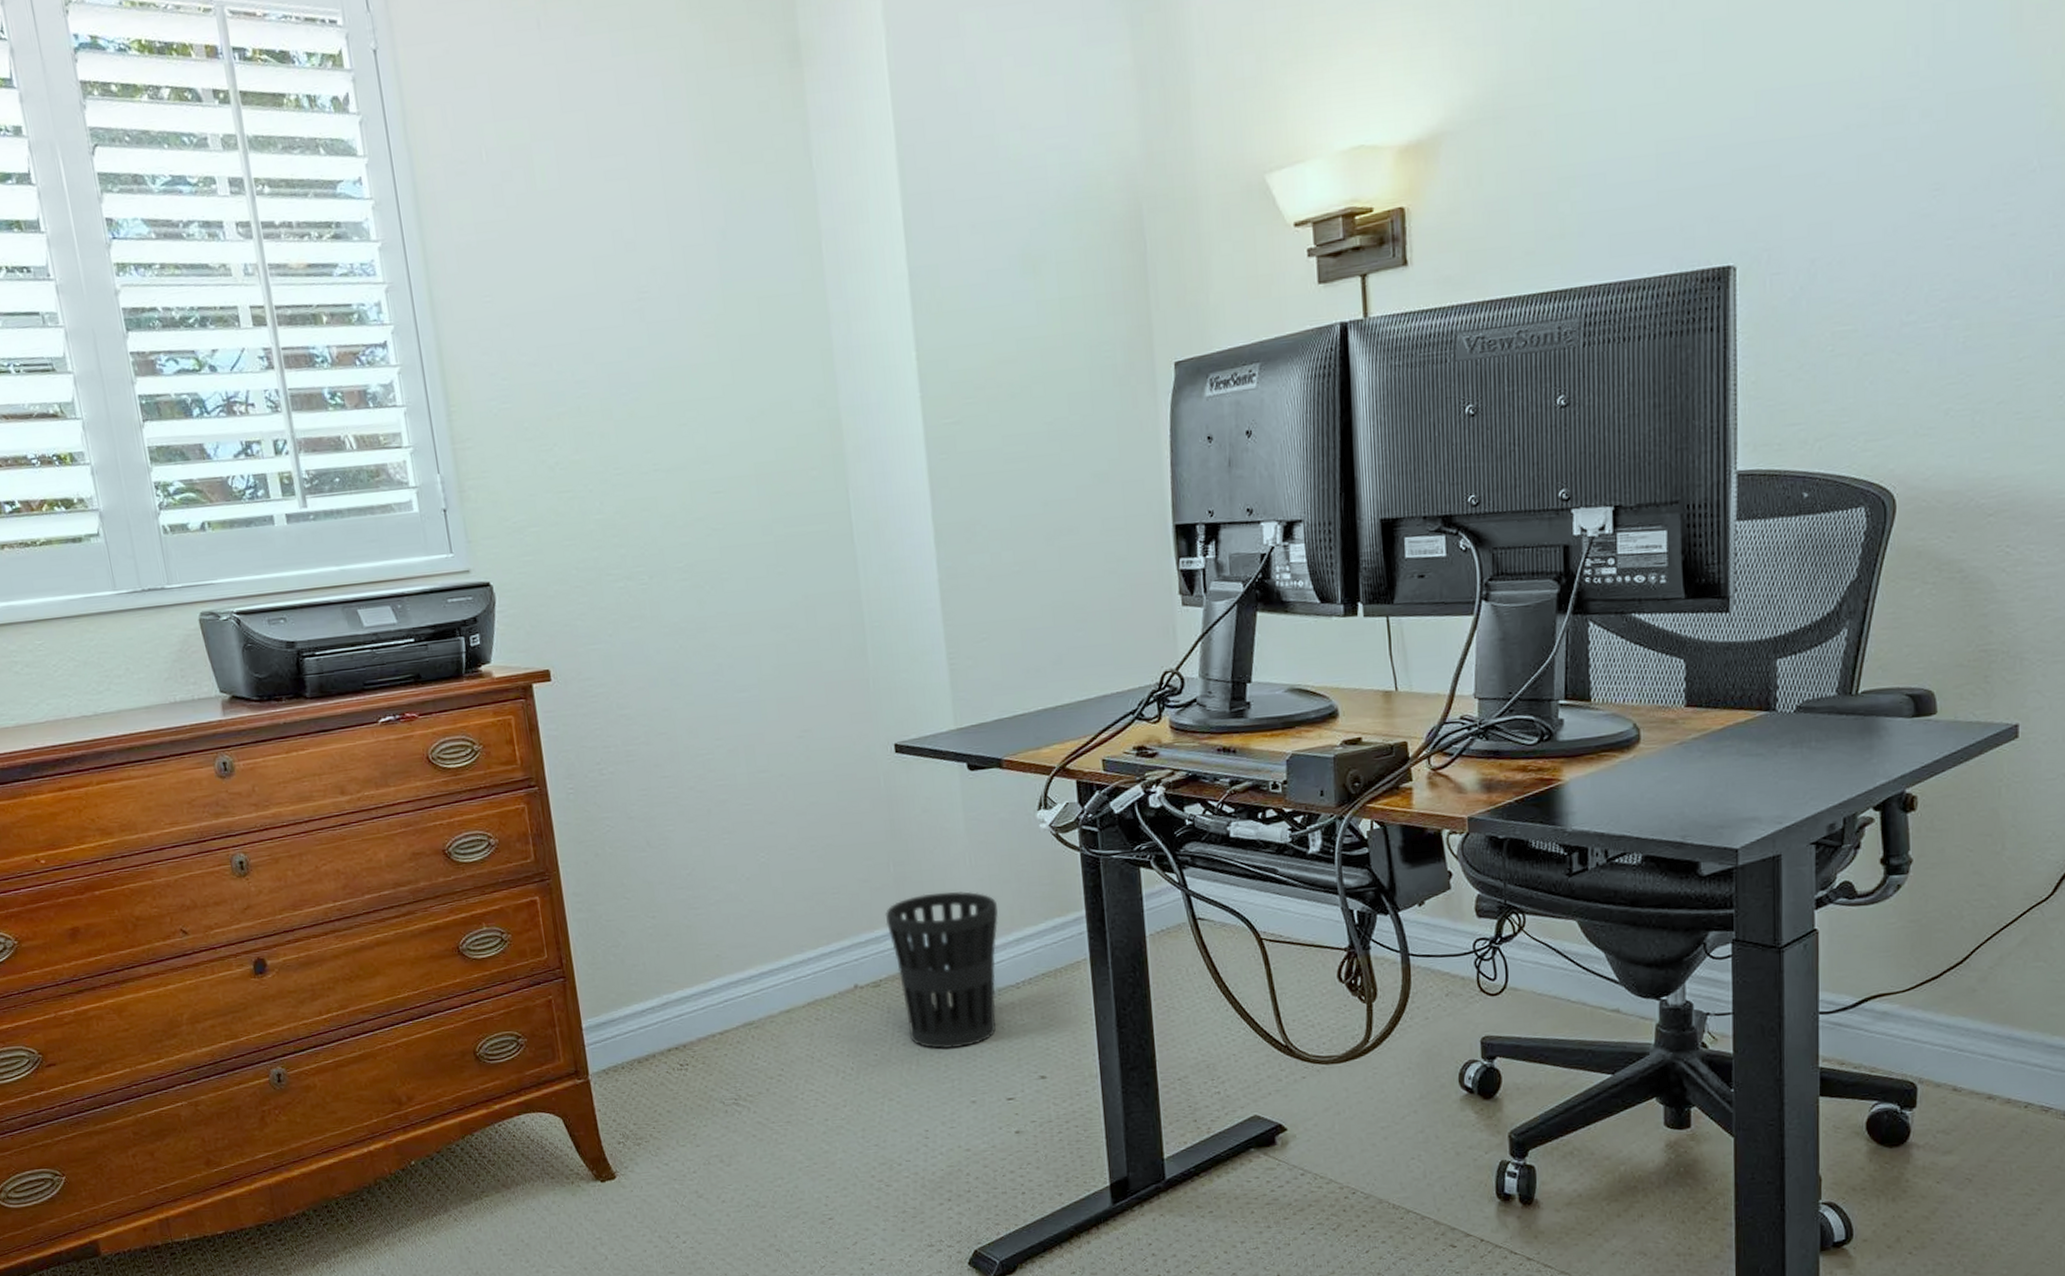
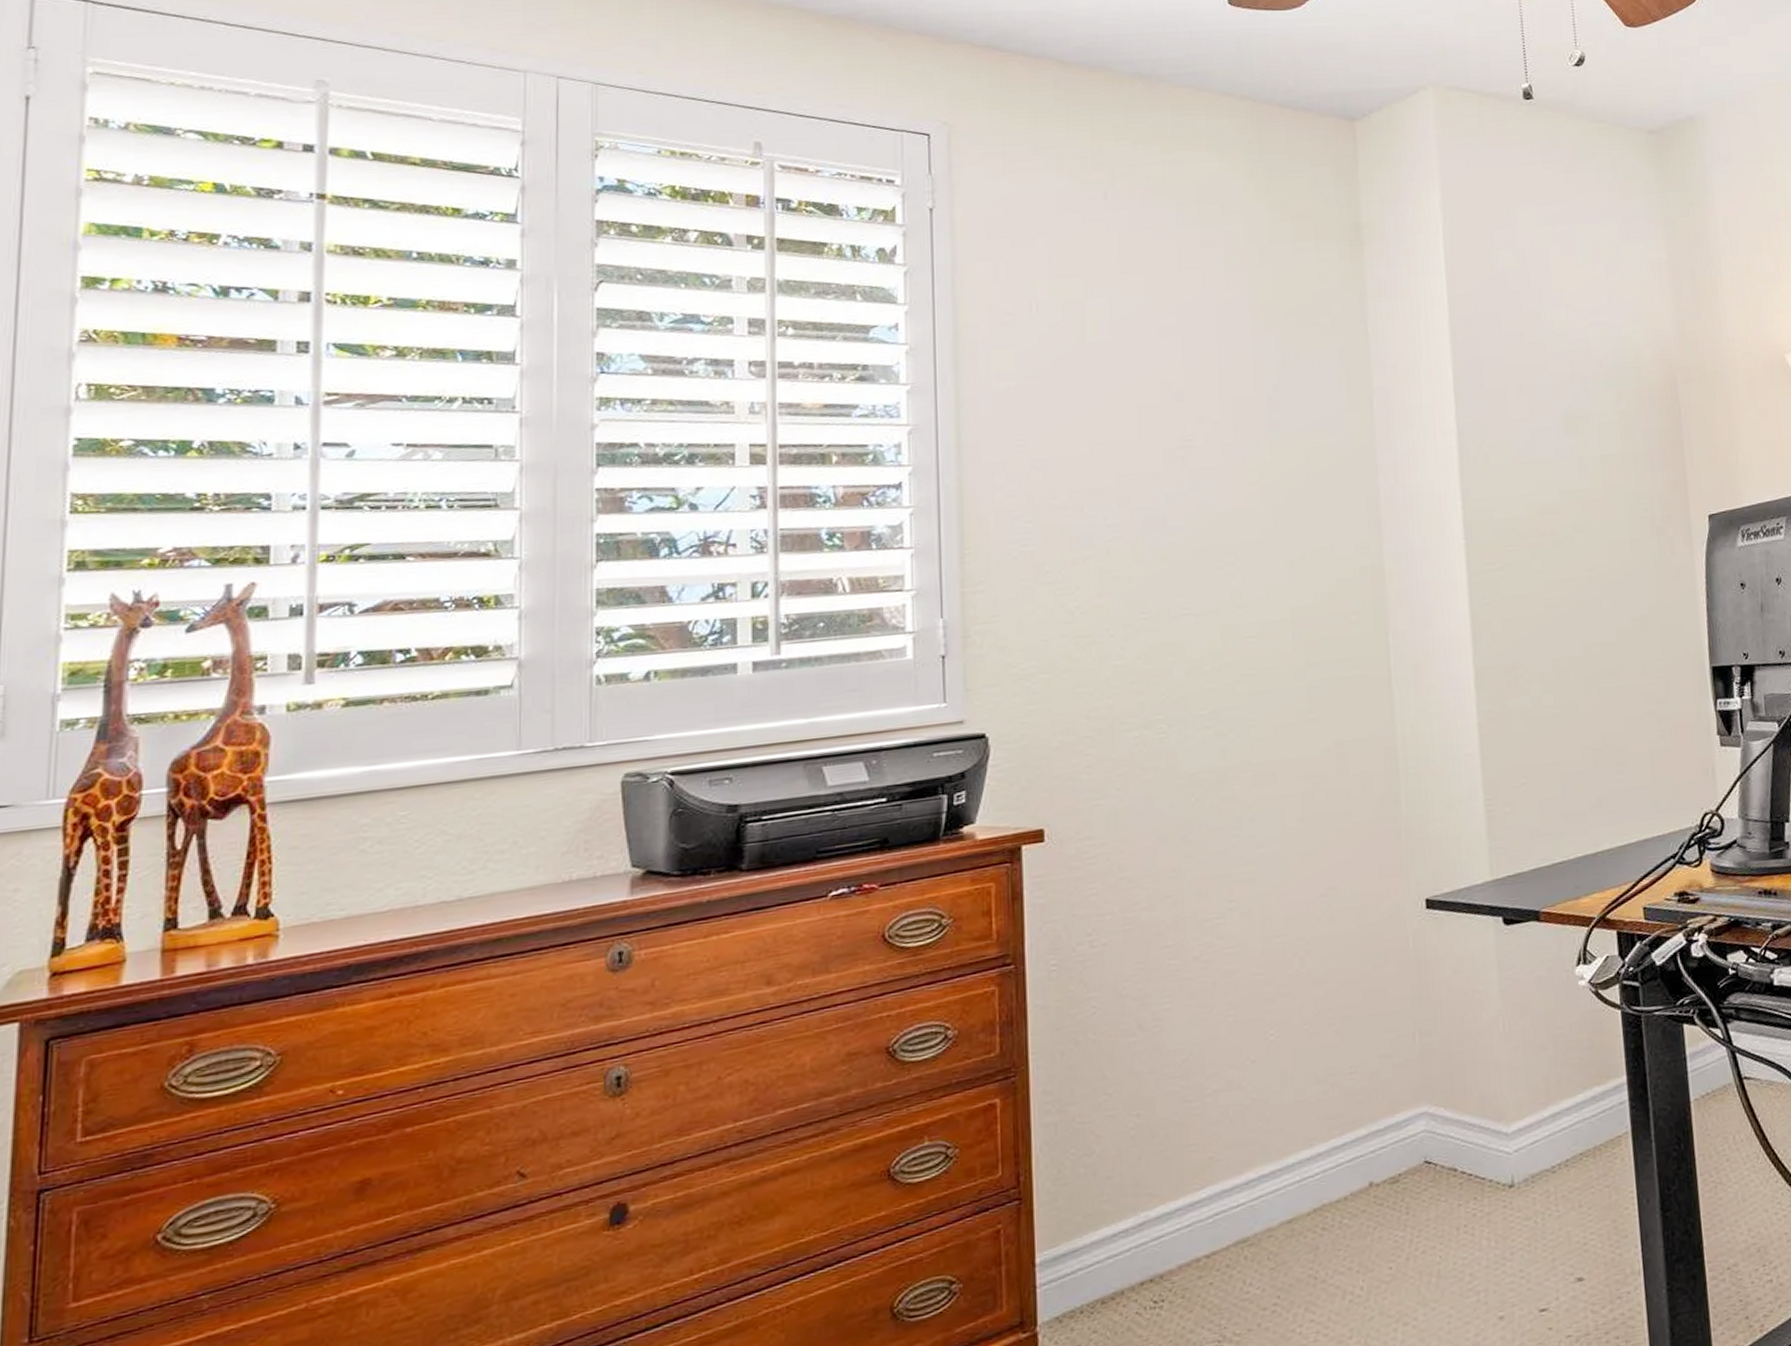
wastebasket: present [885,891,999,1049] -> none [1407,1061,1533,1255]

